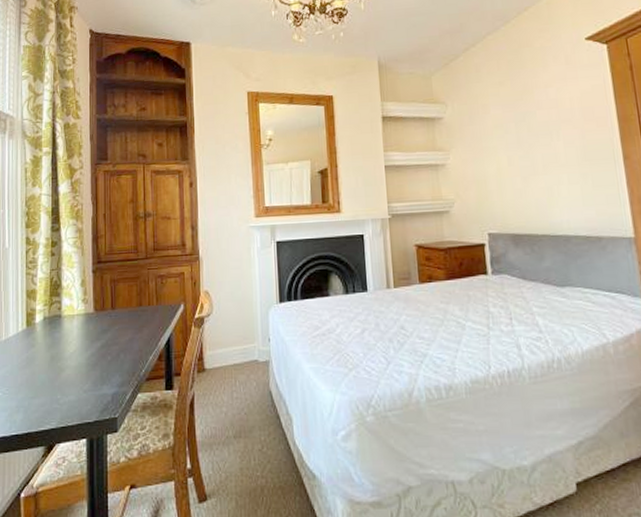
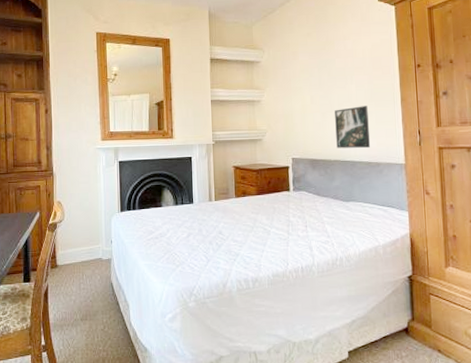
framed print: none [539,166,588,220] -> present [335,106,371,149]

